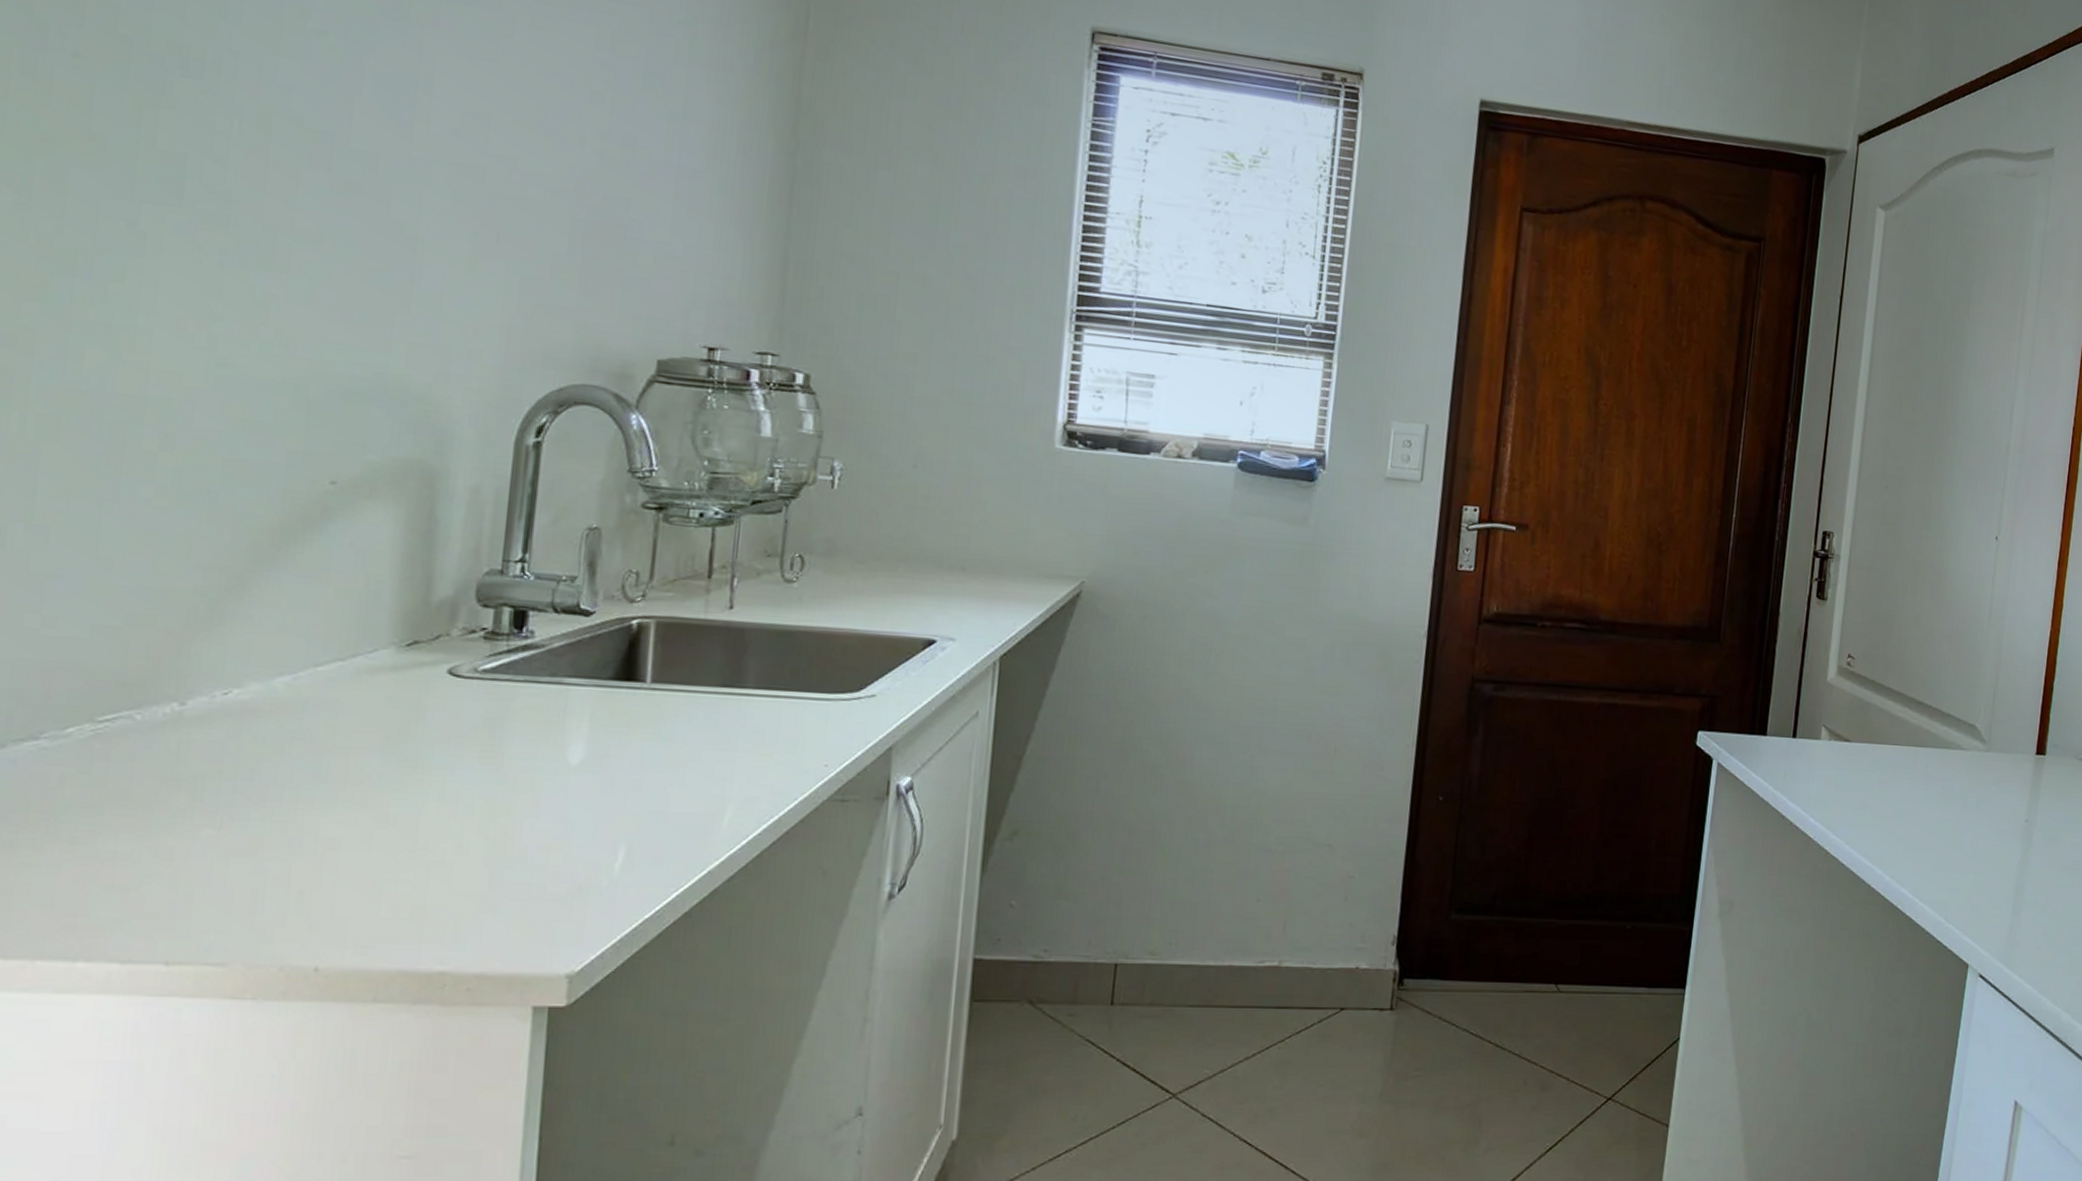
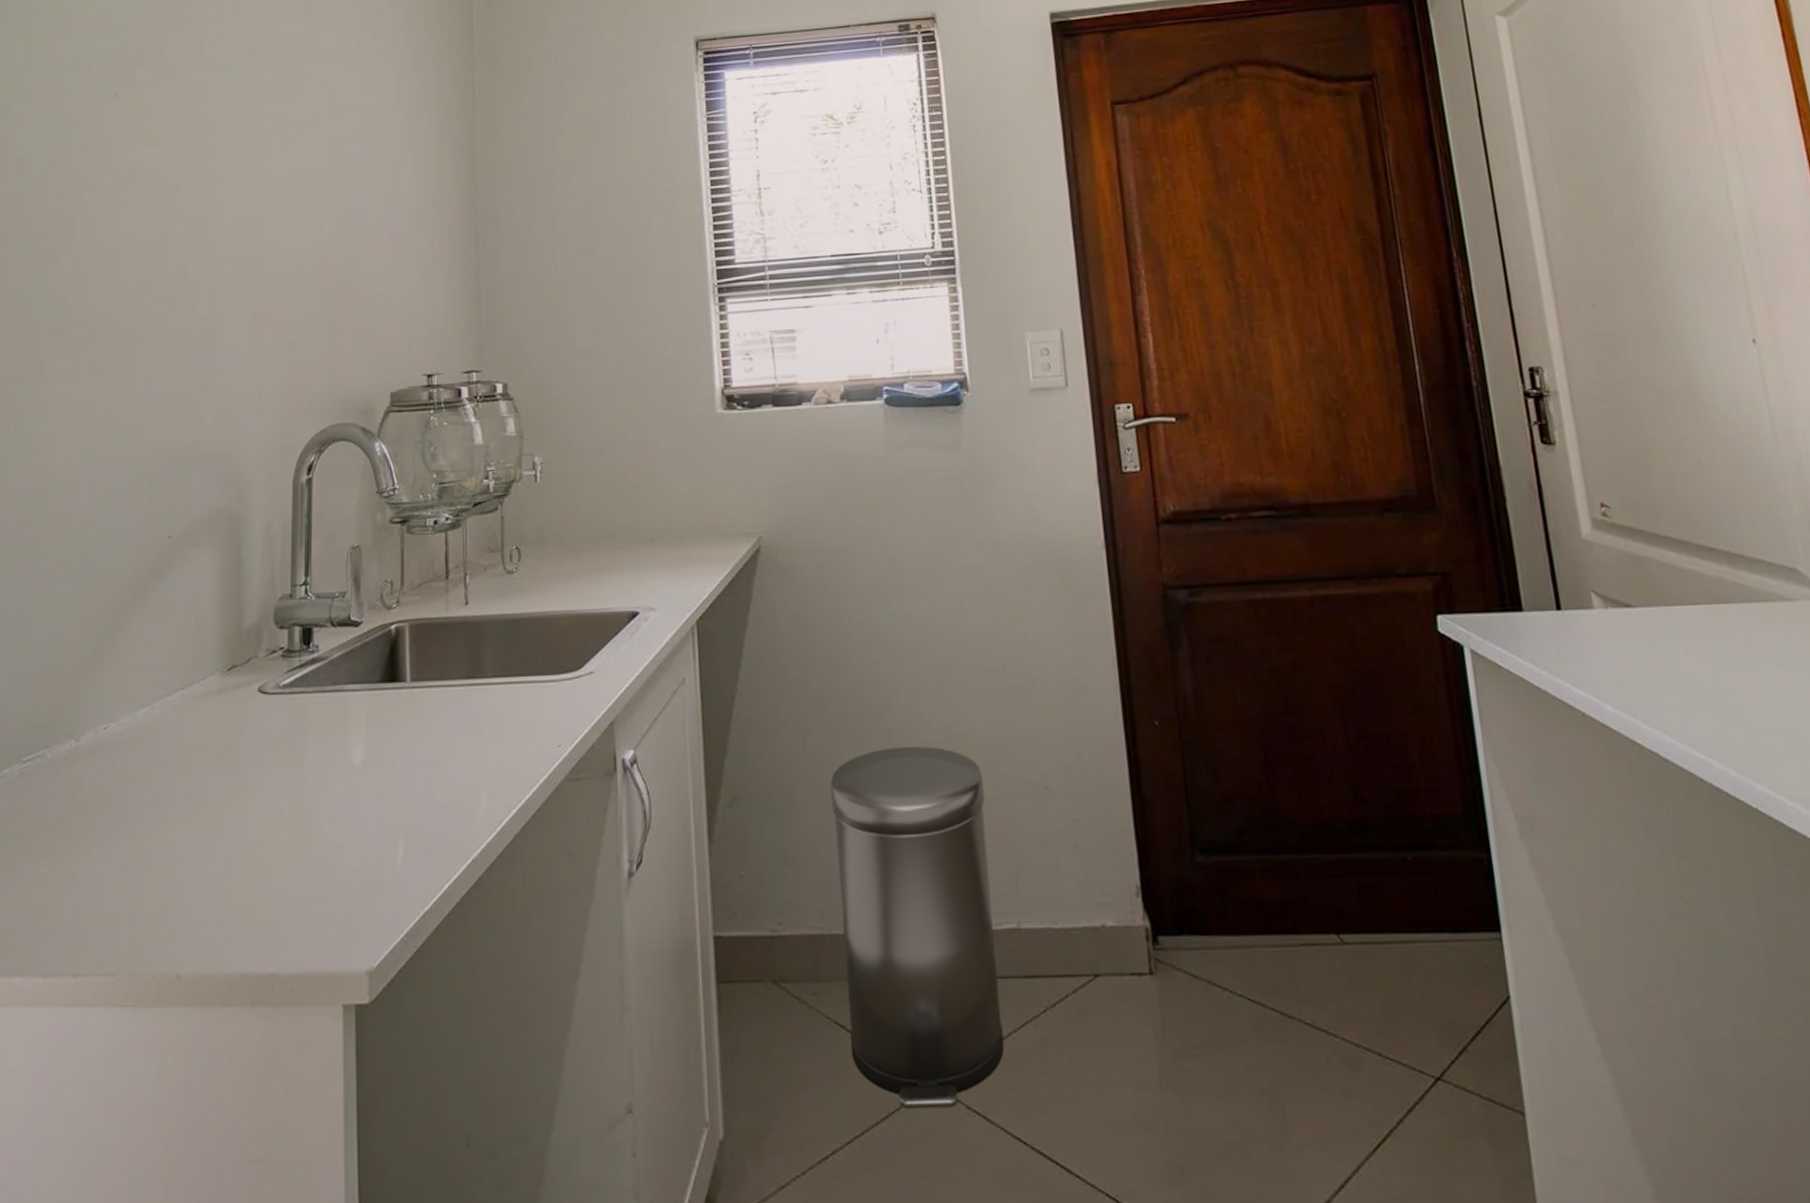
pedal bin: none [1098,798,1271,1115] -> present [830,746,1004,1109]

